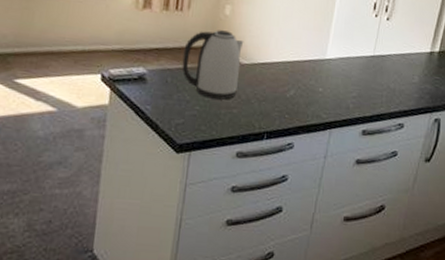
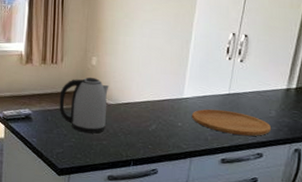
cutting board: none [333,72,413,105] -> present [191,109,271,137]

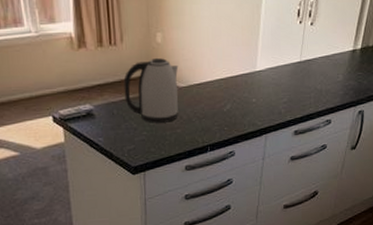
cutting board: present [191,109,271,137] -> none [265,79,338,105]

